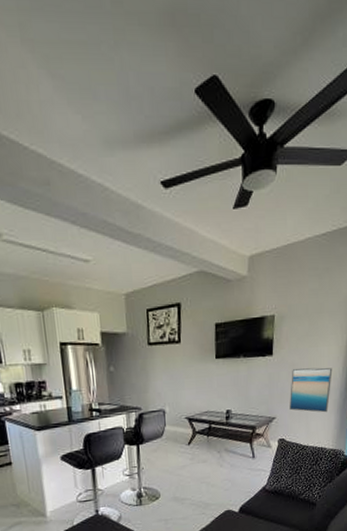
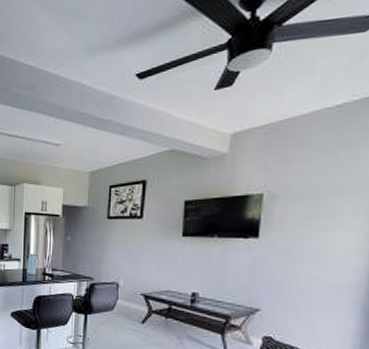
wall art: present [290,367,333,413] -> none [282,254,353,314]

